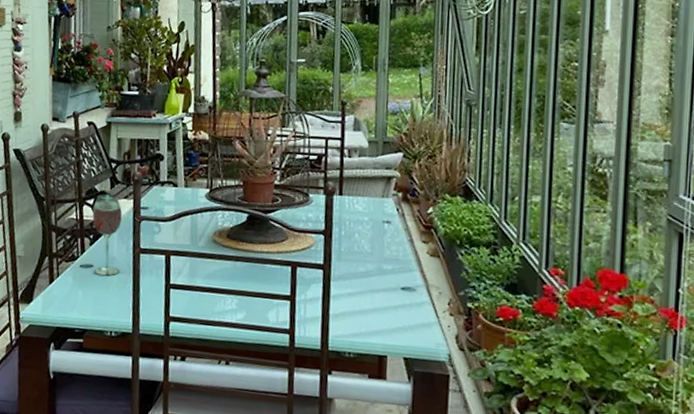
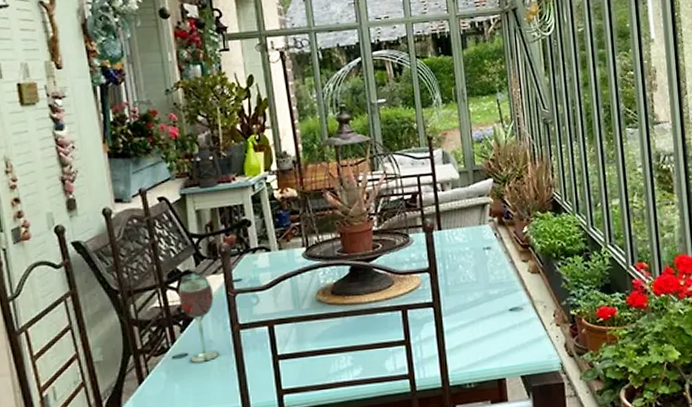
lantern: none [119,79,145,120] -> present [192,144,222,188]

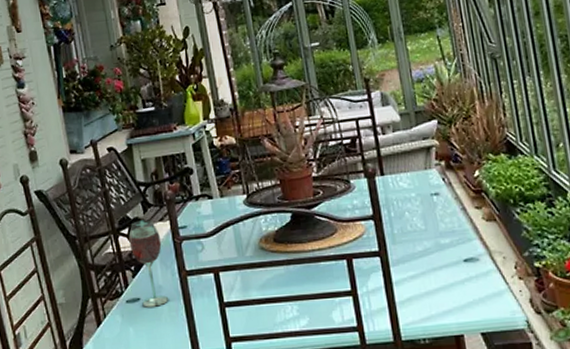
lantern: present [192,144,222,188] -> none [136,95,164,138]

